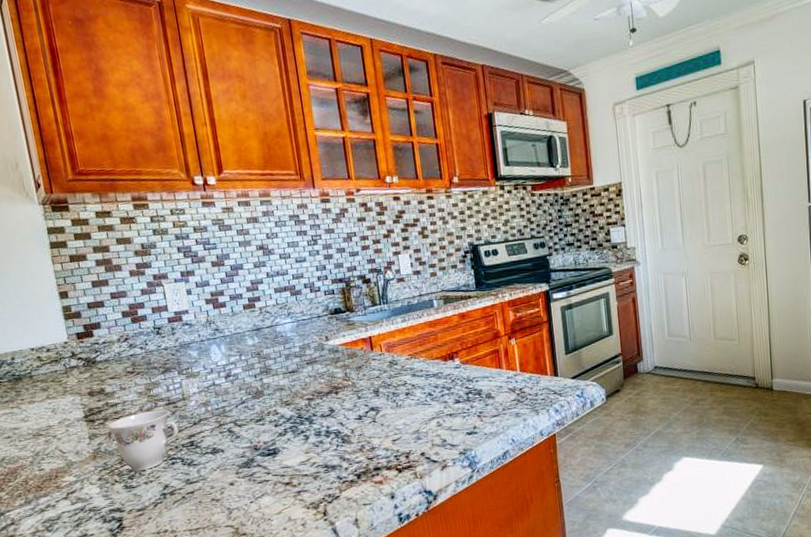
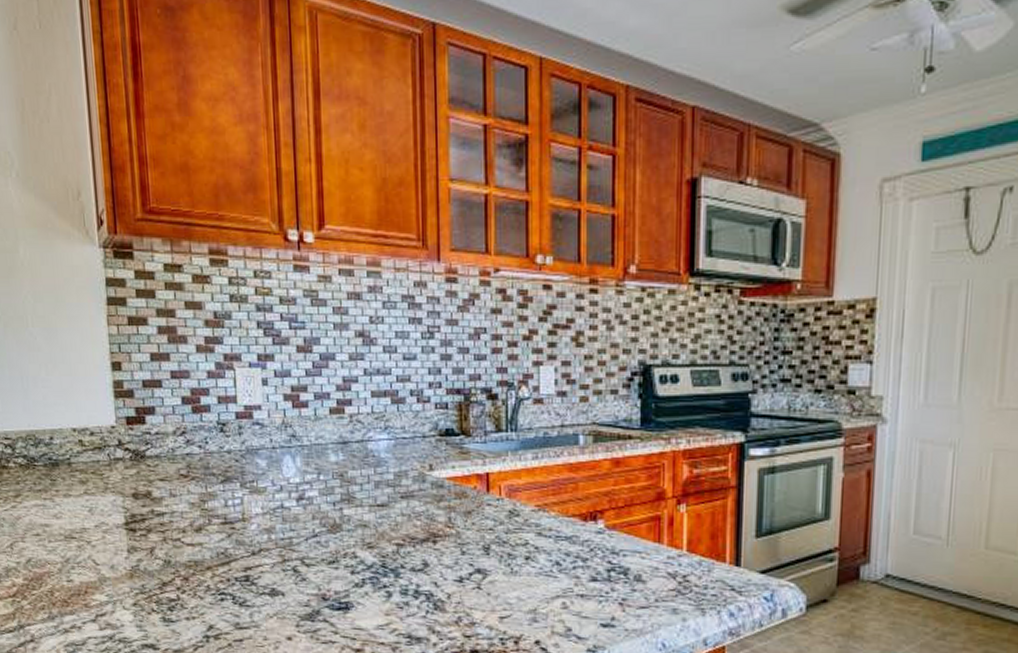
teacup: present [107,409,179,472] -> none [149,528,233,603]

